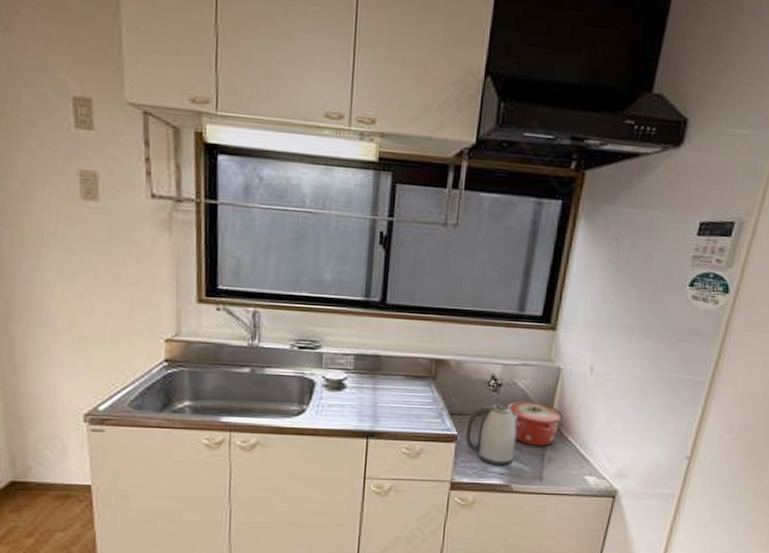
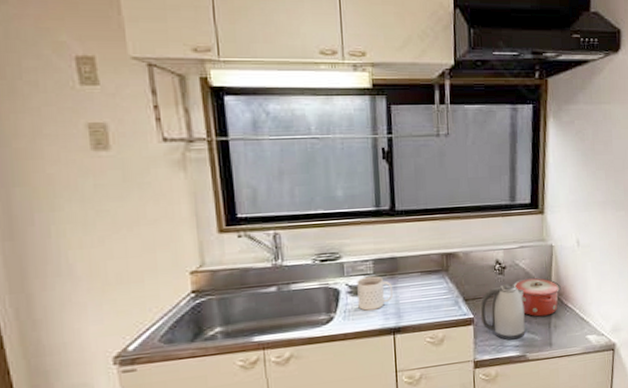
mug: none [333,371,372,409] -> present [357,276,392,311]

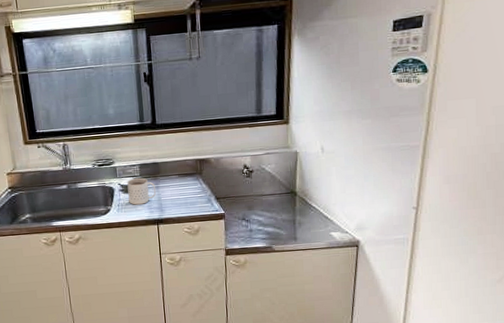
kettle: present [479,283,525,340] -> none [230,185,272,233]
casserole: present [513,277,561,317] -> none [260,180,305,215]

